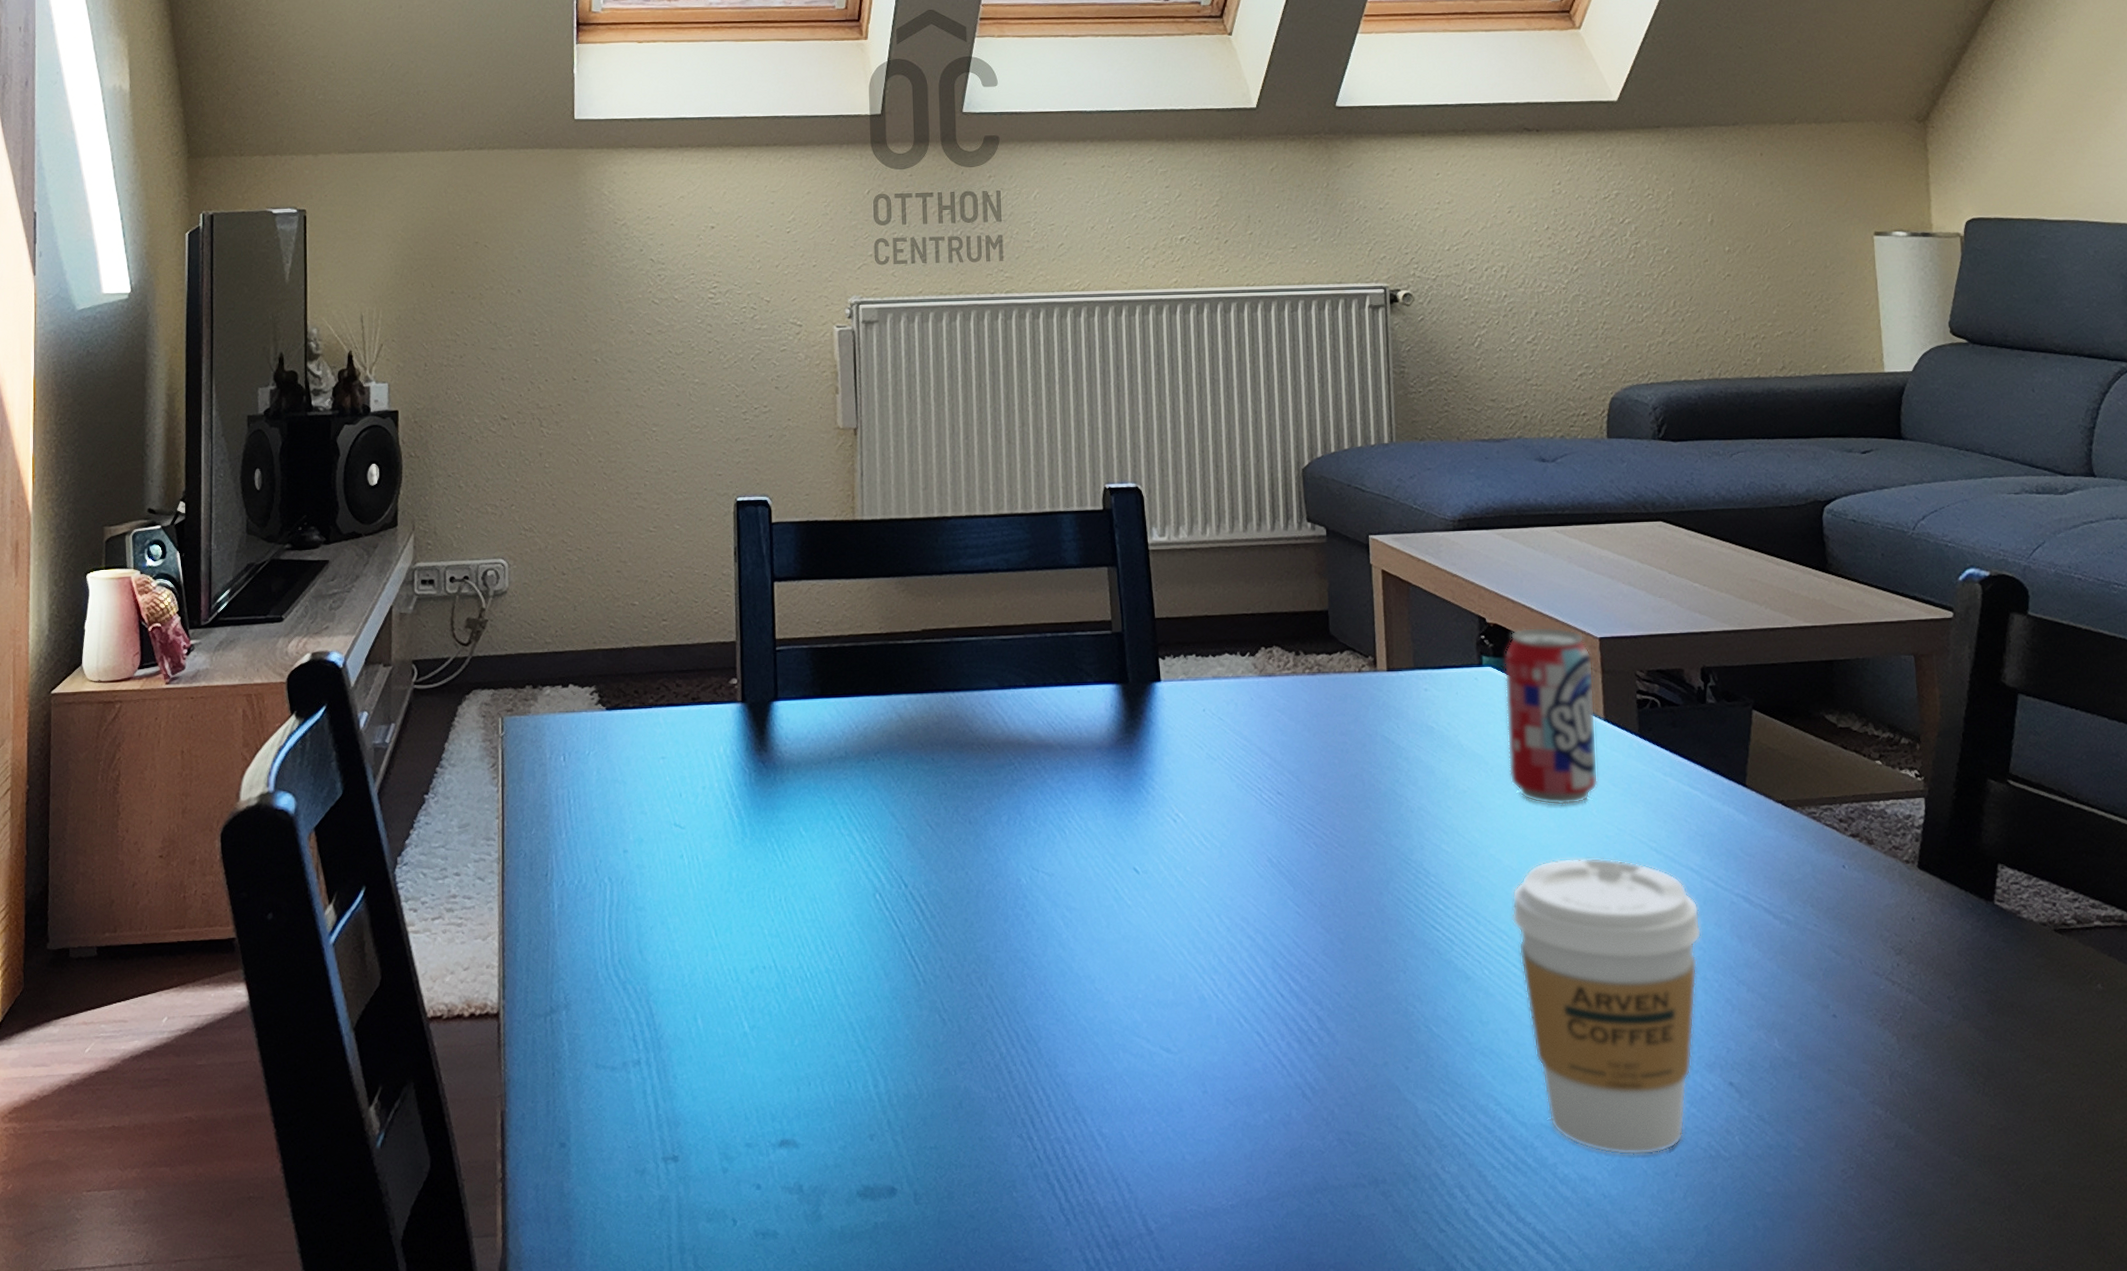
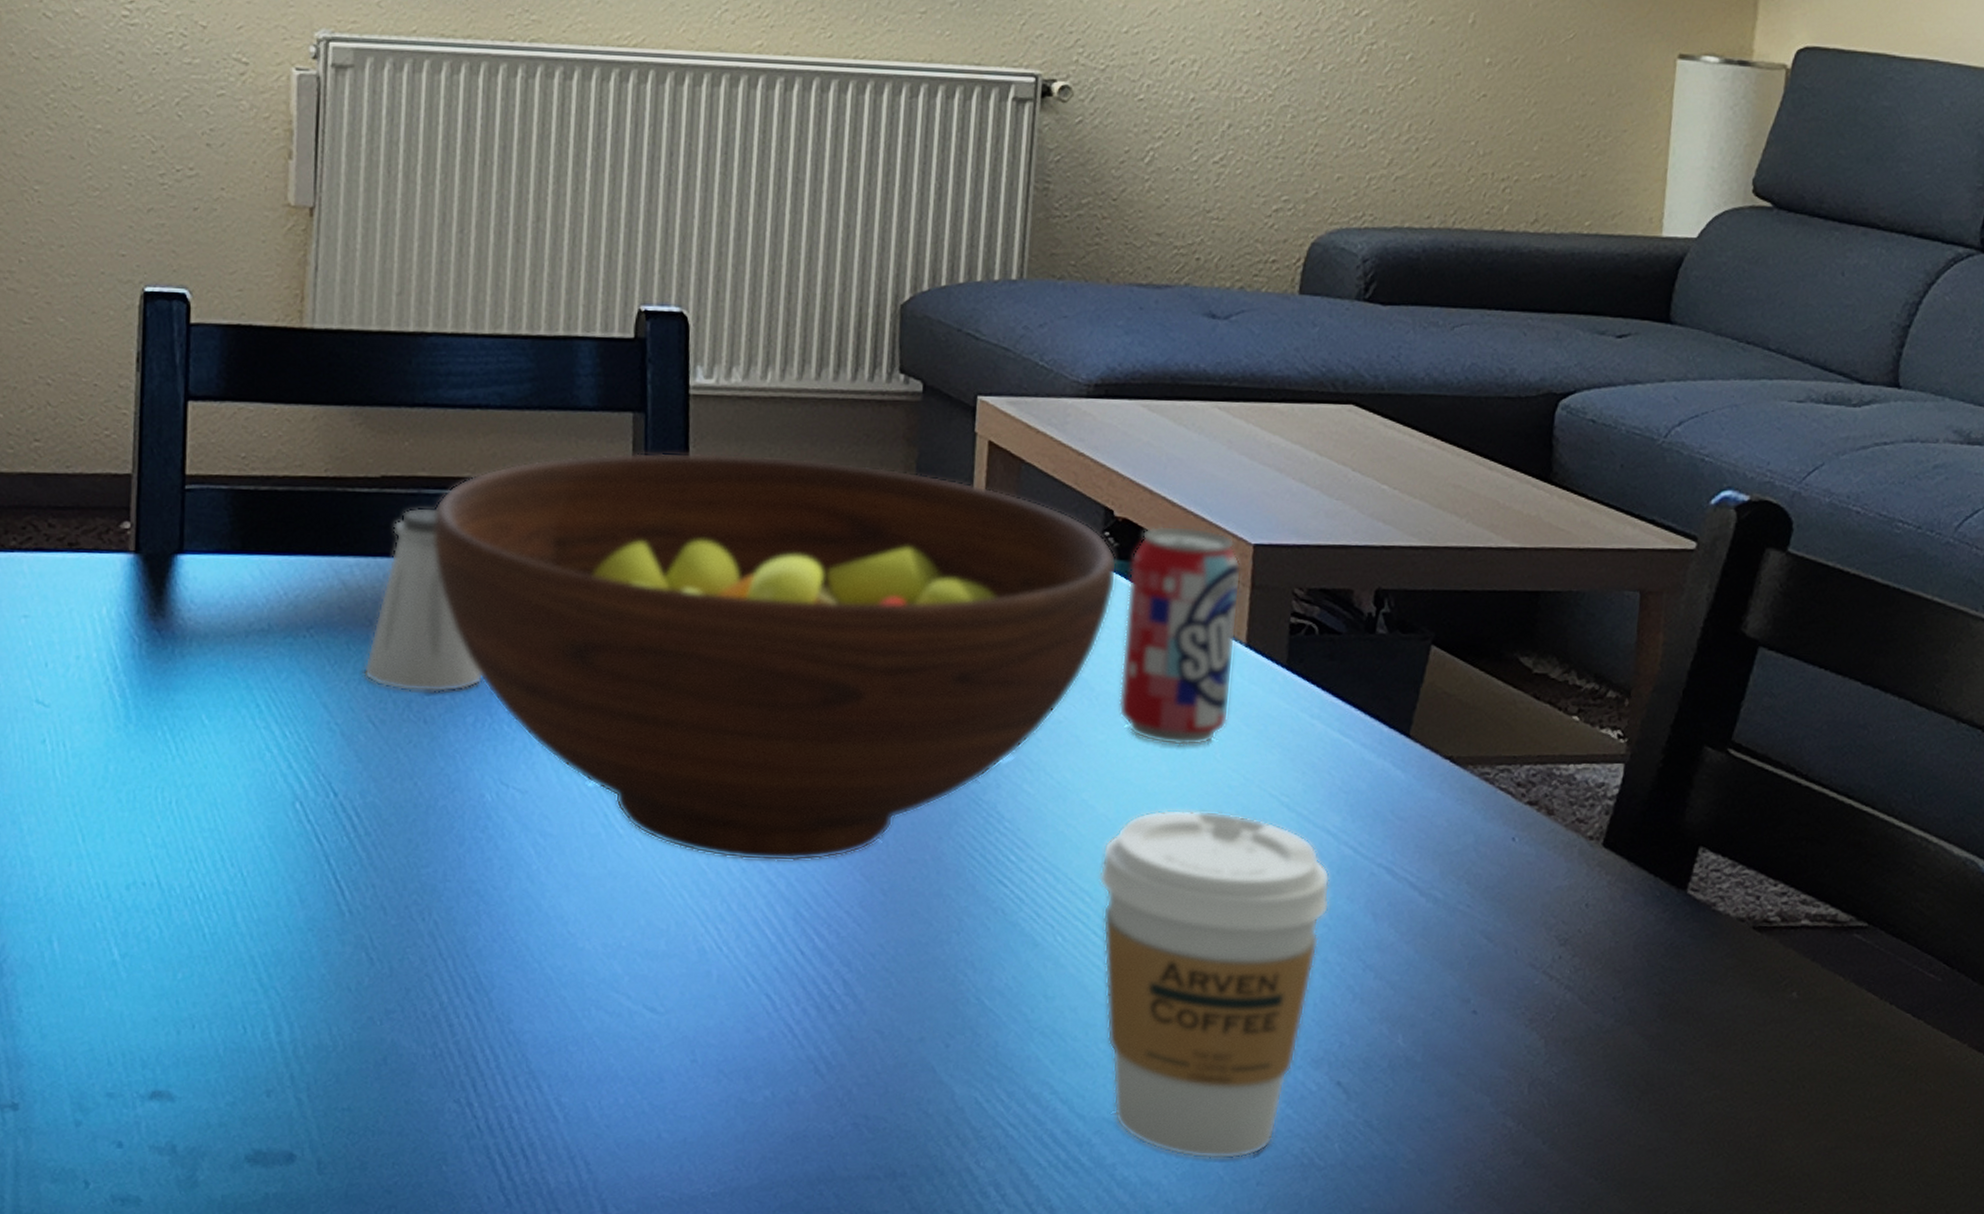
saltshaker: none [920,651,1012,799] -> present [363,507,483,693]
fruit bowl: none [963,593,1495,921] -> present [433,452,1118,862]

